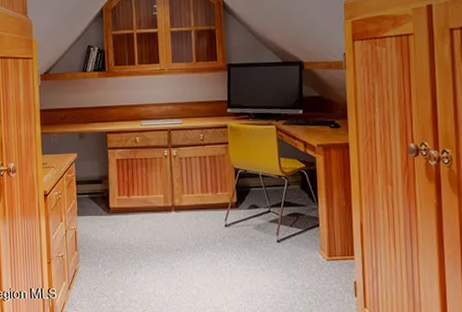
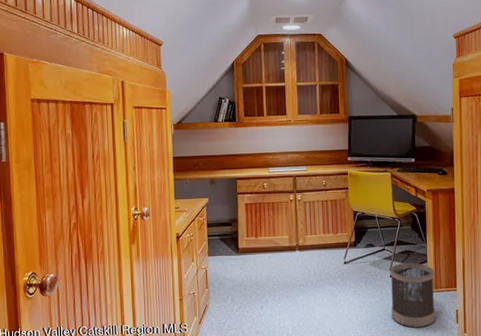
wastebasket: none [277,226,330,300] -> present [390,262,436,328]

